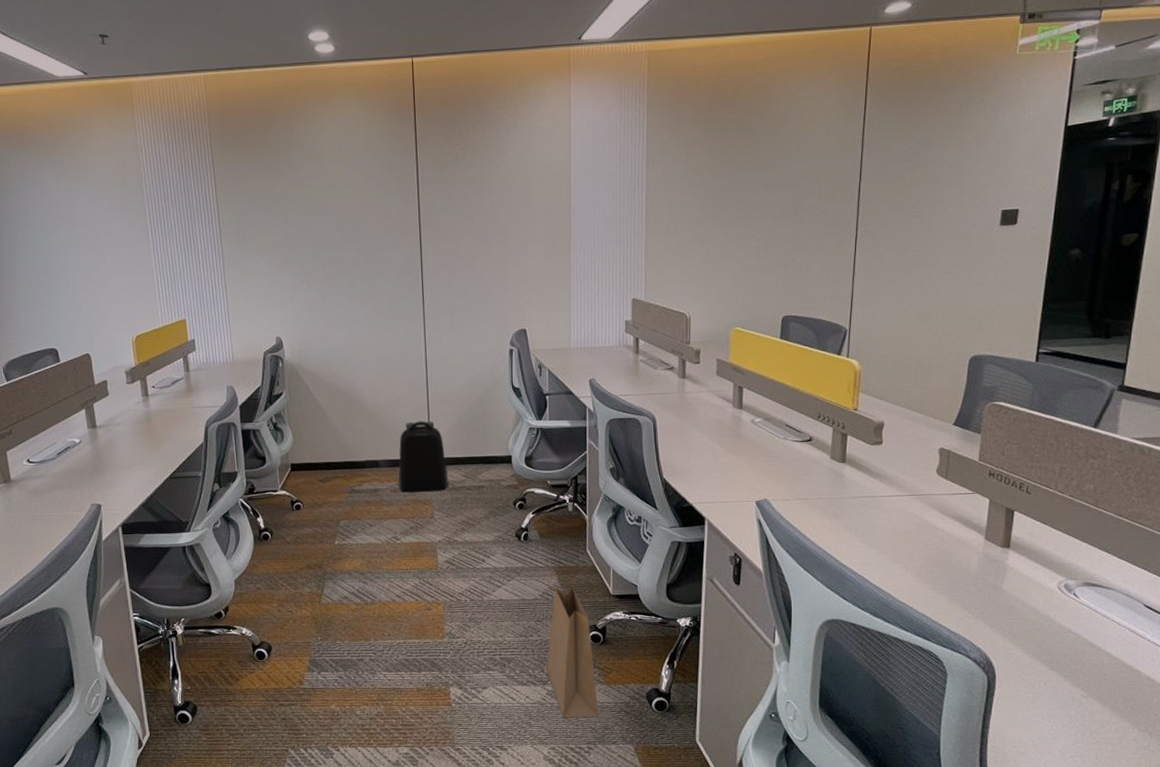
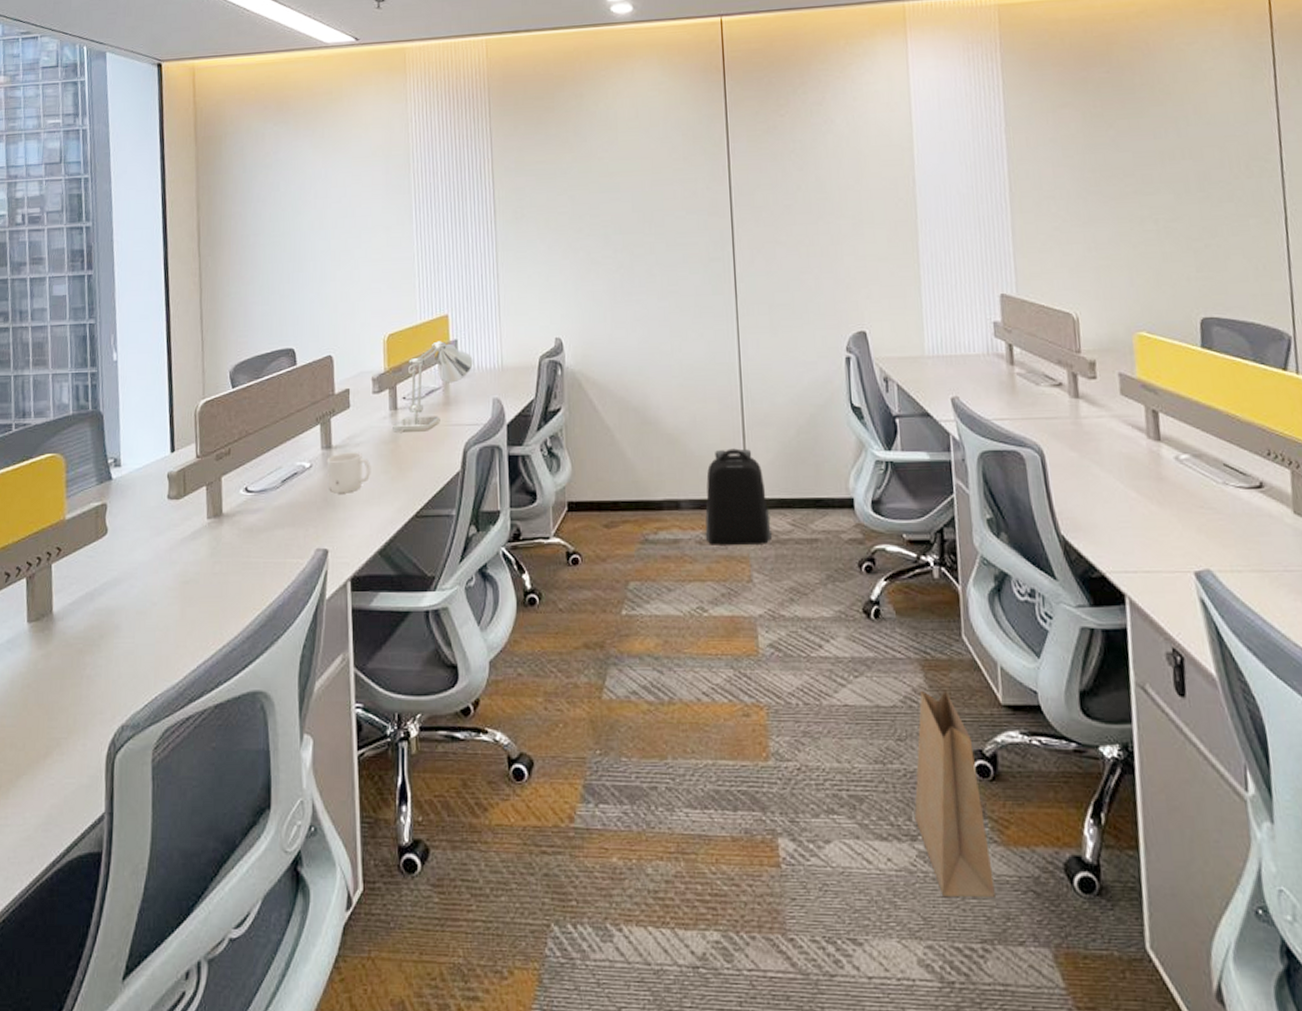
mug: none [93,430,131,462] -> present [326,452,371,494]
desk lamp: none [146,341,209,415] -> present [393,341,473,434]

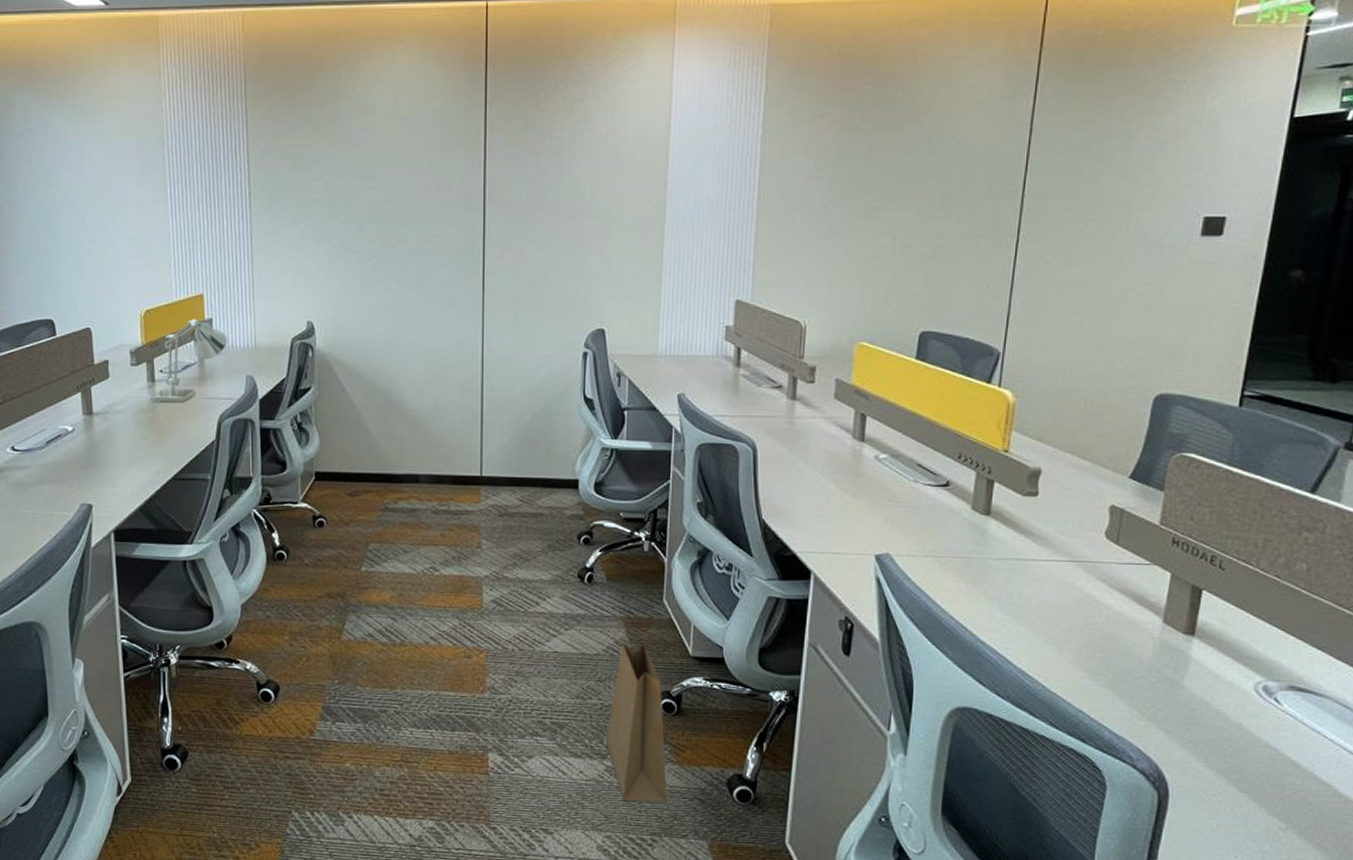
mug: present [326,452,371,494] -> none [88,419,131,456]
backpack: present [705,448,772,545] -> none [440,431,501,516]

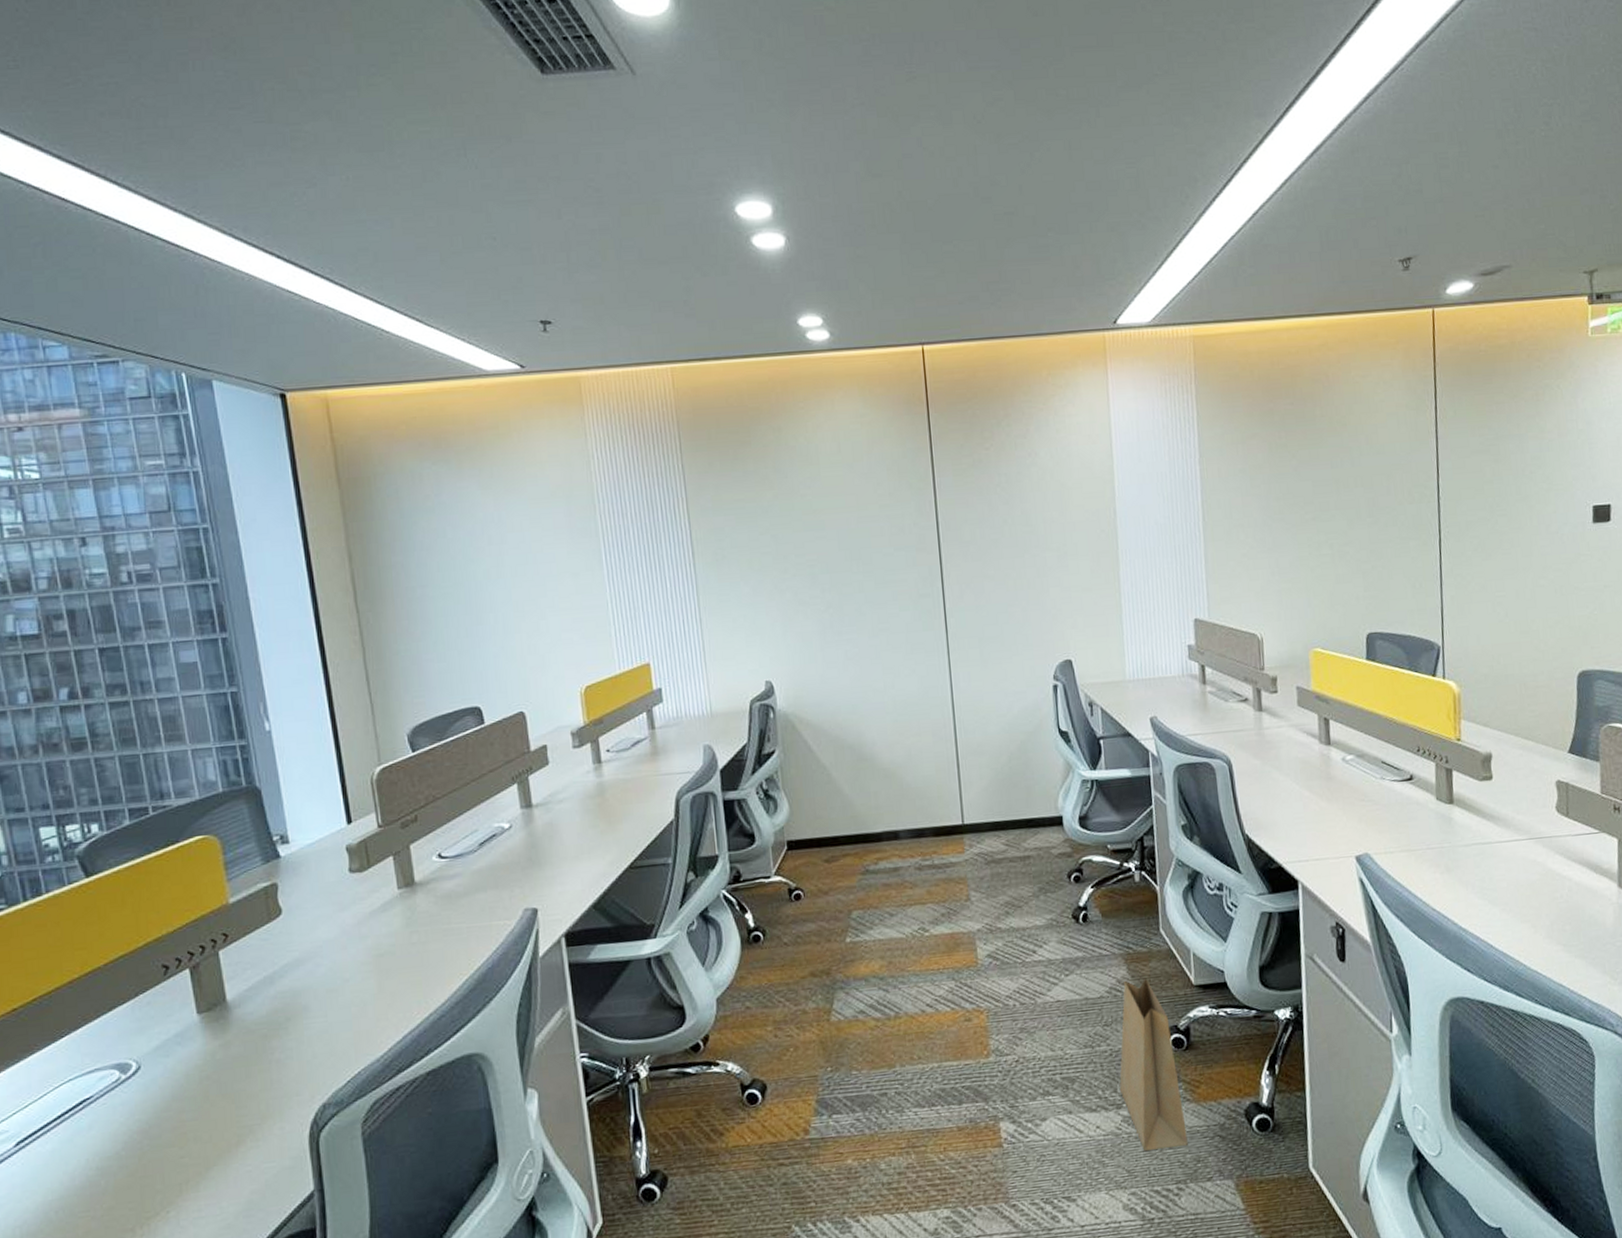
desk lamp: present [151,319,228,404] -> none [598,690,680,787]

